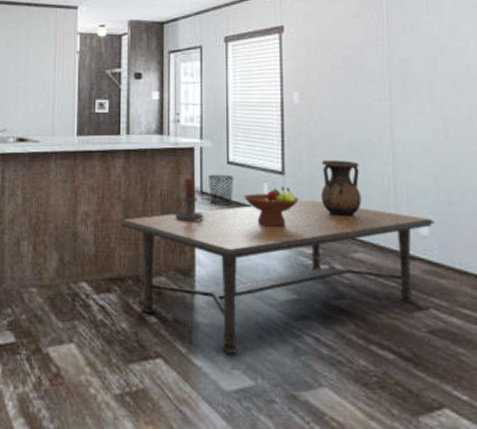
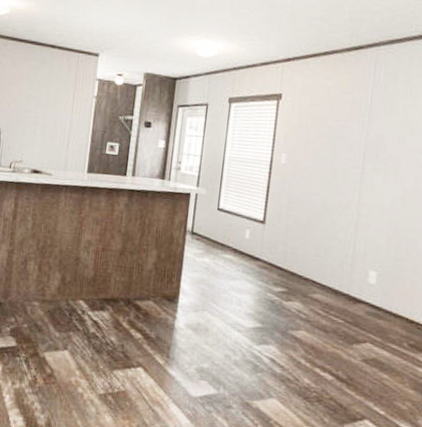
dining table: present [119,200,435,353] -> none [118,247,382,367]
candle holder: present [175,177,205,222] -> none [167,219,193,257]
waste bin: present [207,174,234,206] -> none [198,218,222,246]
fruit bowl: present [243,186,299,227] -> none [227,233,275,267]
vase: present [320,159,362,218] -> none [292,214,328,265]

